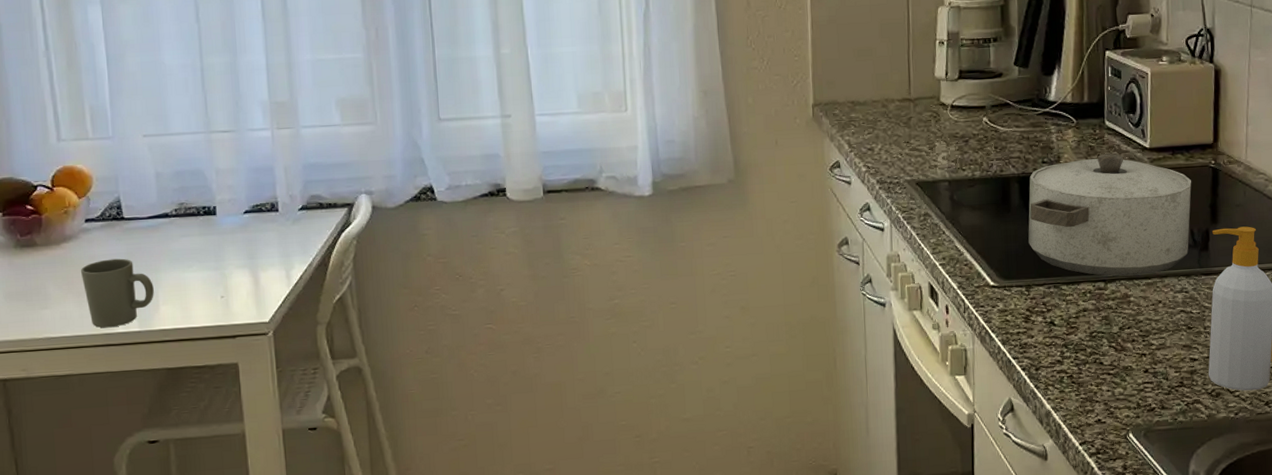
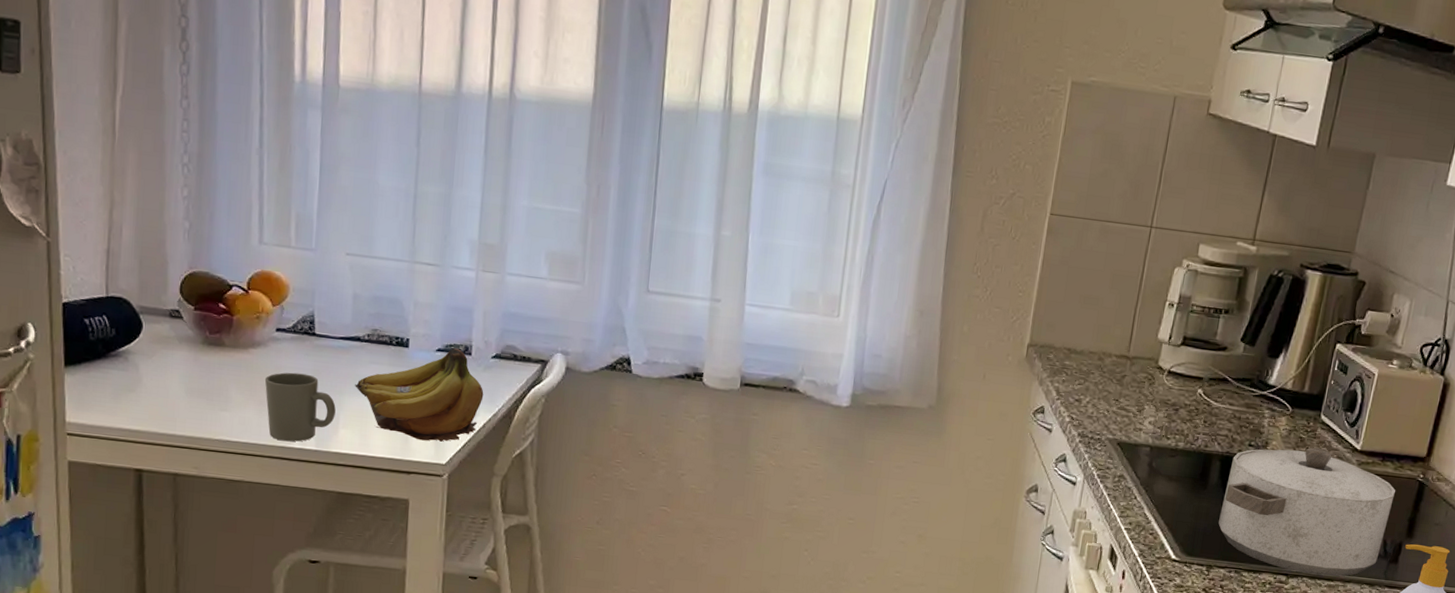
fruit: none [169,207,296,303] -> present [355,348,484,442]

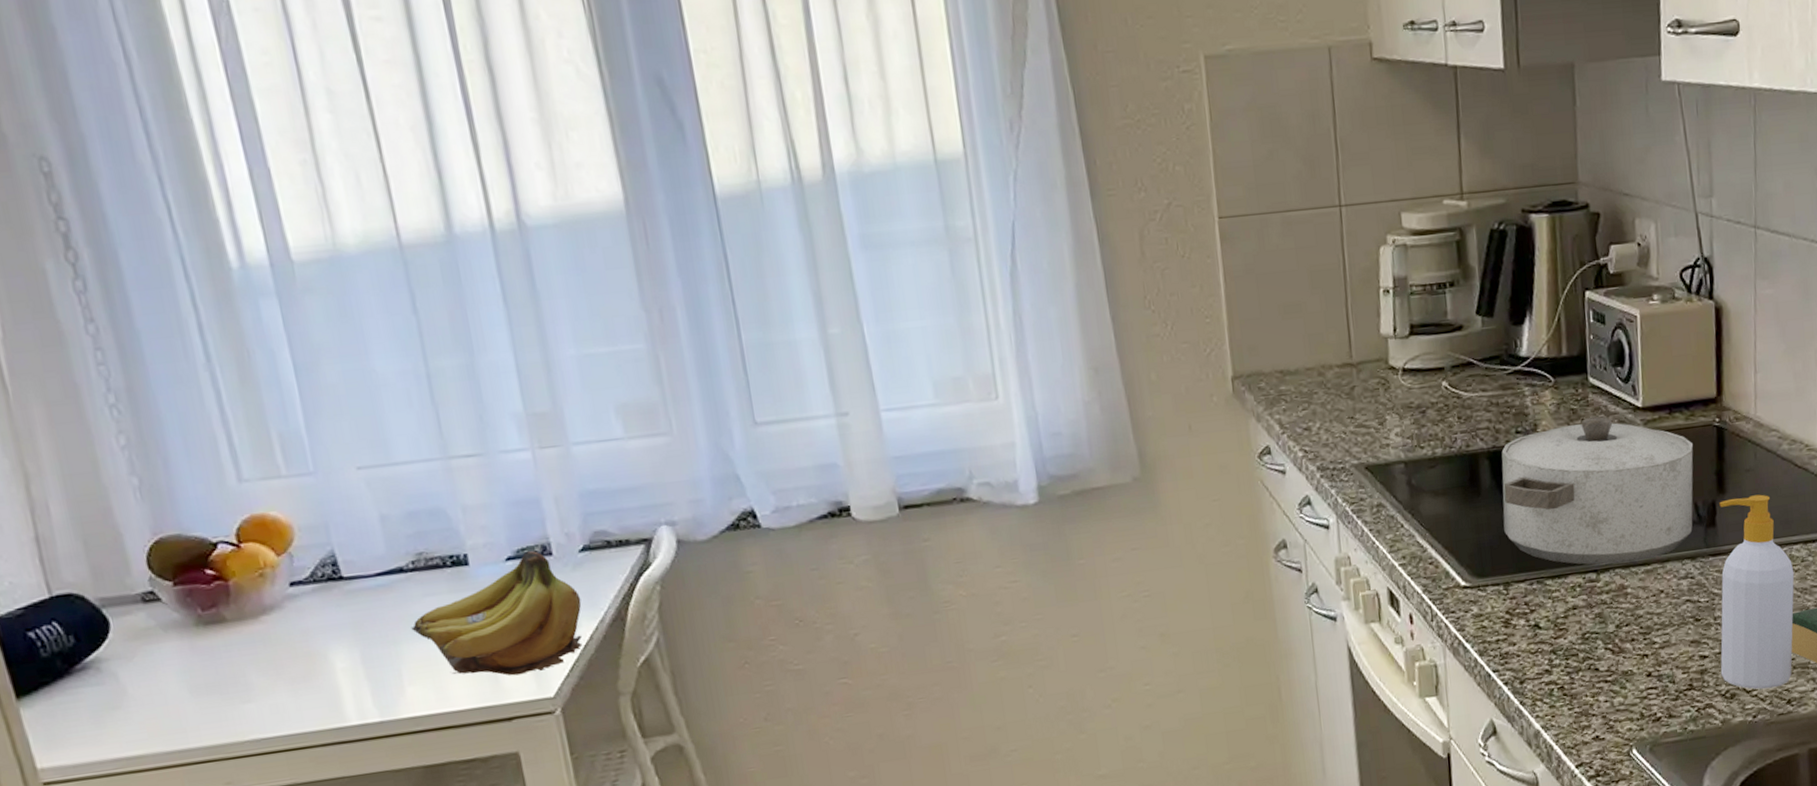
mug: present [264,372,336,442] -> none [290,629,396,722]

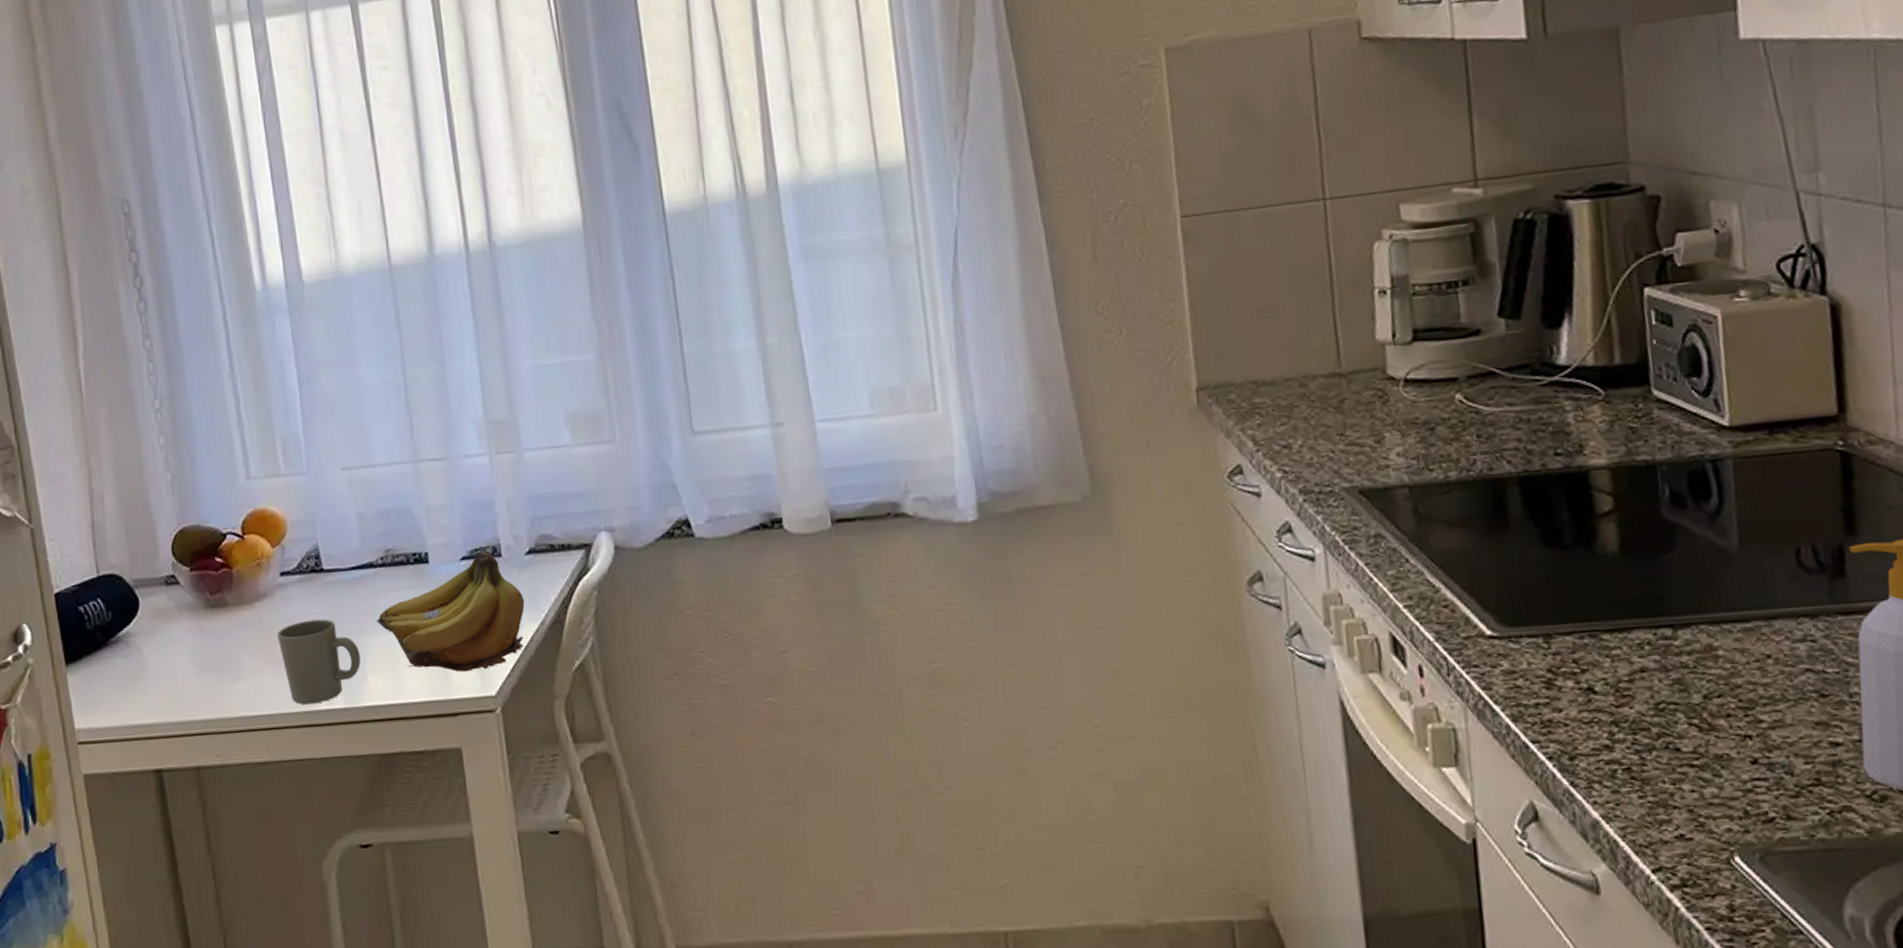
mug: none [290,629,396,722] -> present [277,619,361,705]
cooking pot: present [1501,415,1694,565] -> none [1535,435,1811,619]

